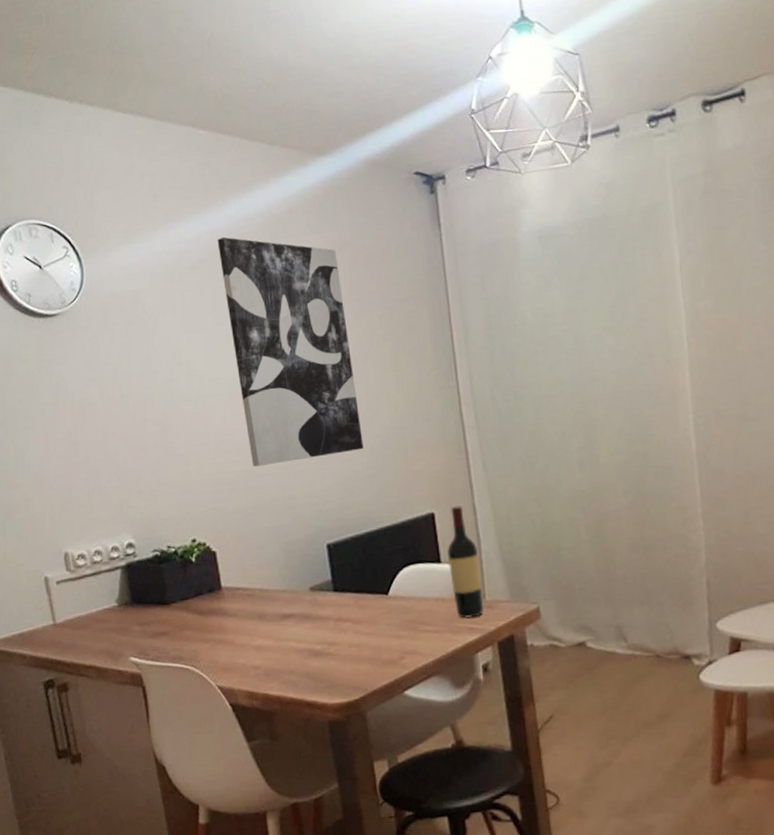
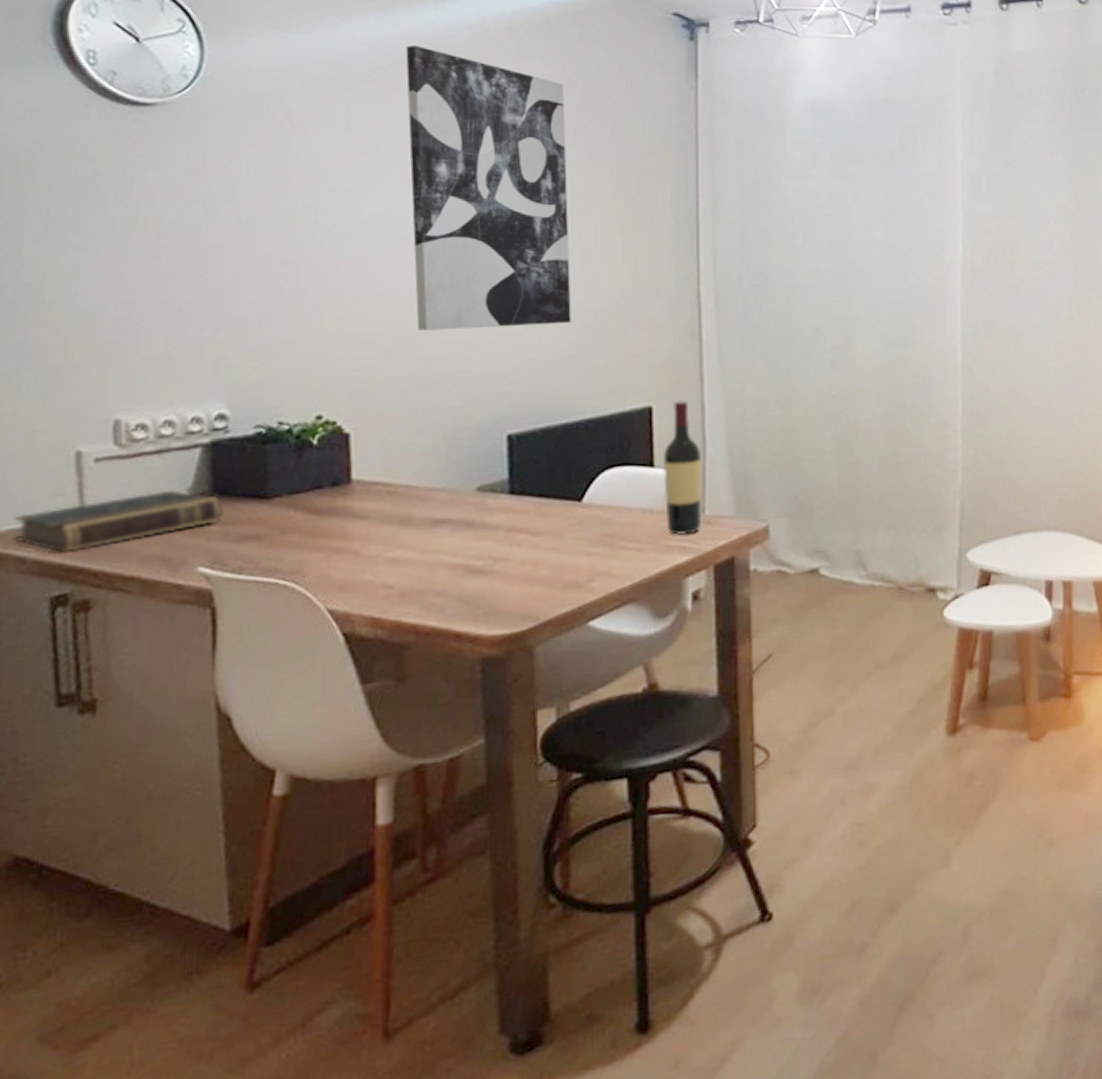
book: none [14,601,141,651] -> present [13,490,223,554]

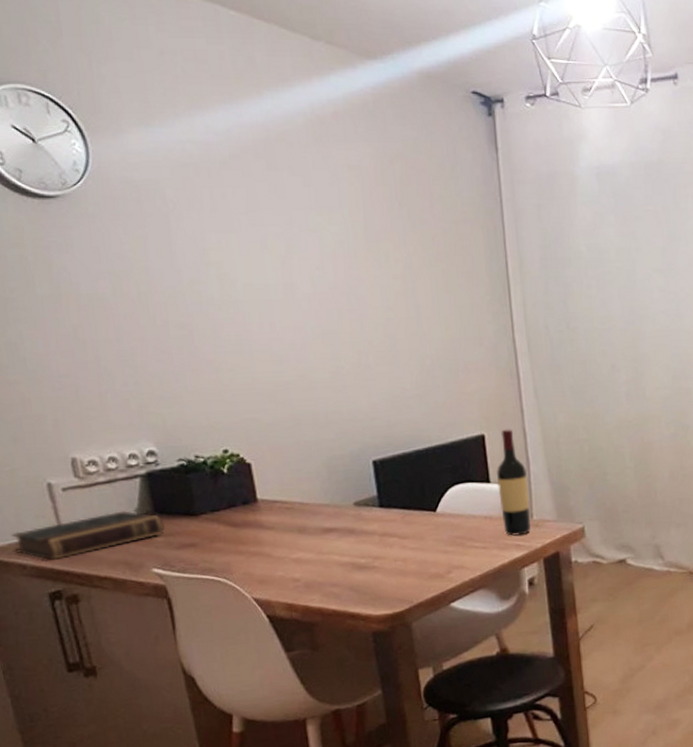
wall art: present [405,44,571,330] -> none [251,132,413,379]

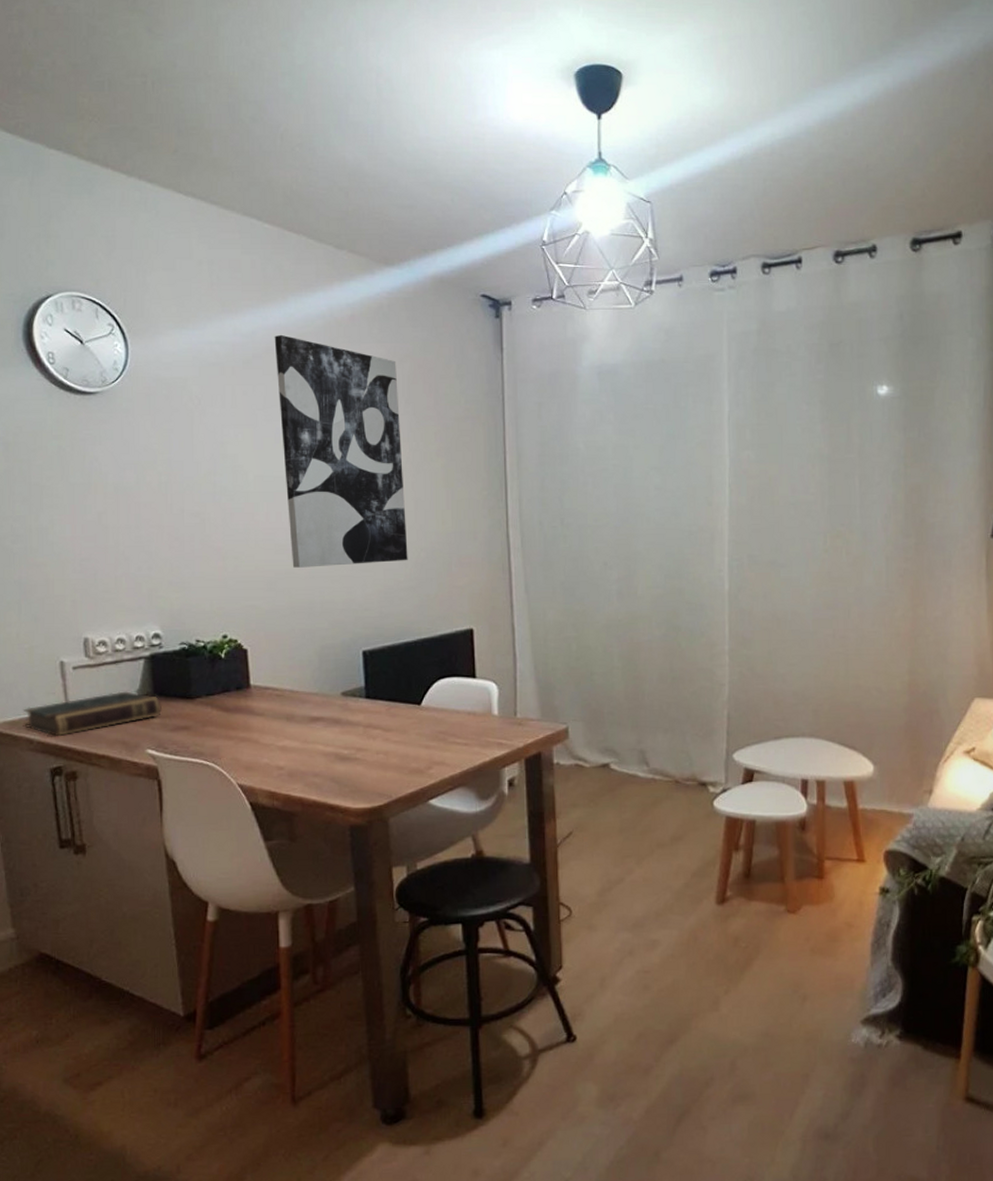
wall art: none [251,132,413,379] -> present [274,334,408,568]
wine bottle: present [497,429,531,536] -> none [483,624,514,733]

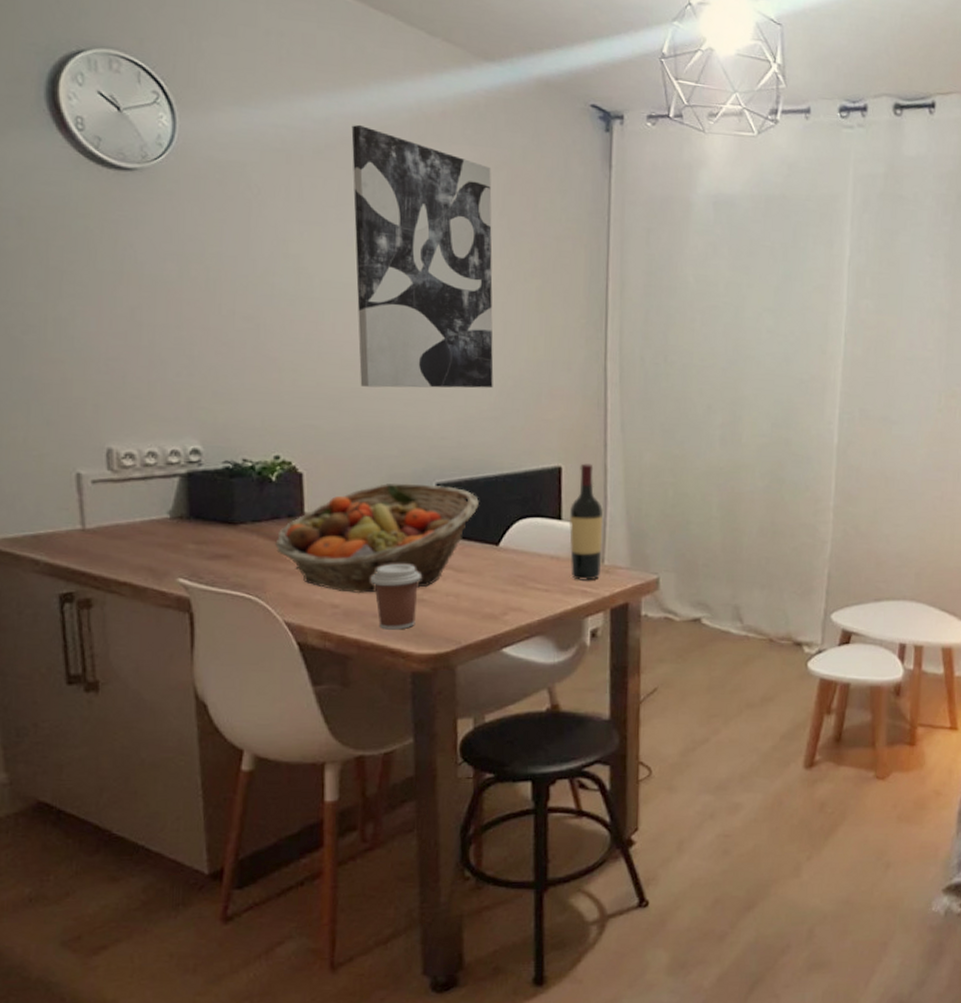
book: present [22,691,162,737] -> none [27,511,198,559]
fruit basket: none [227,652,401,755] -> present [275,483,479,593]
coffee cup: none [309,726,354,788] -> present [370,563,421,630]
wine bottle: none [483,624,514,733] -> present [569,463,604,581]

